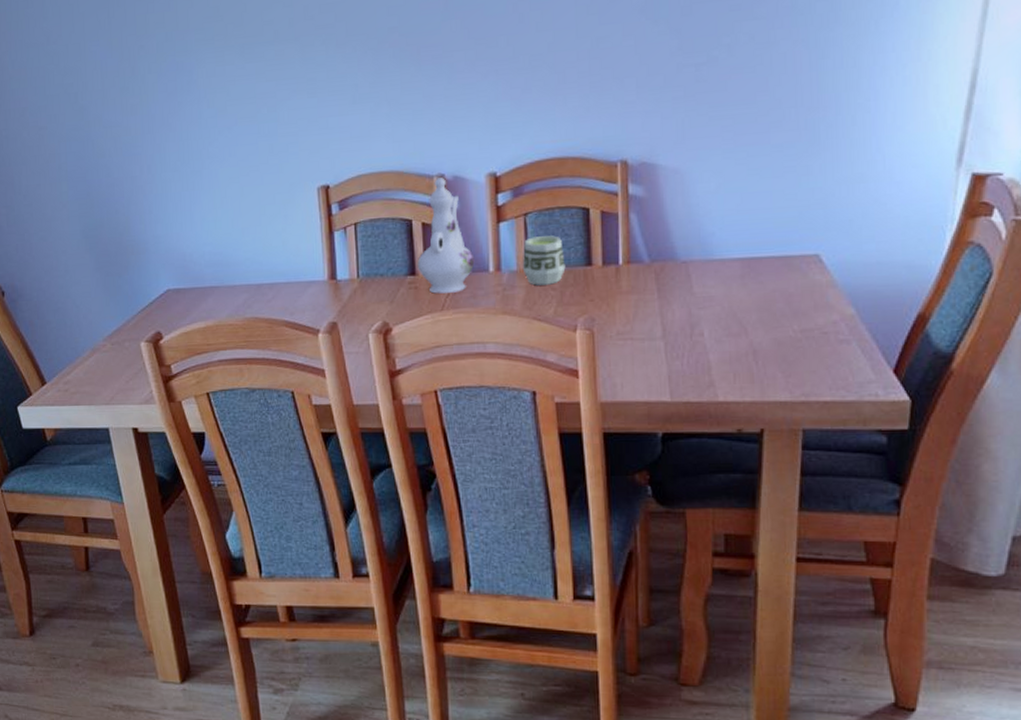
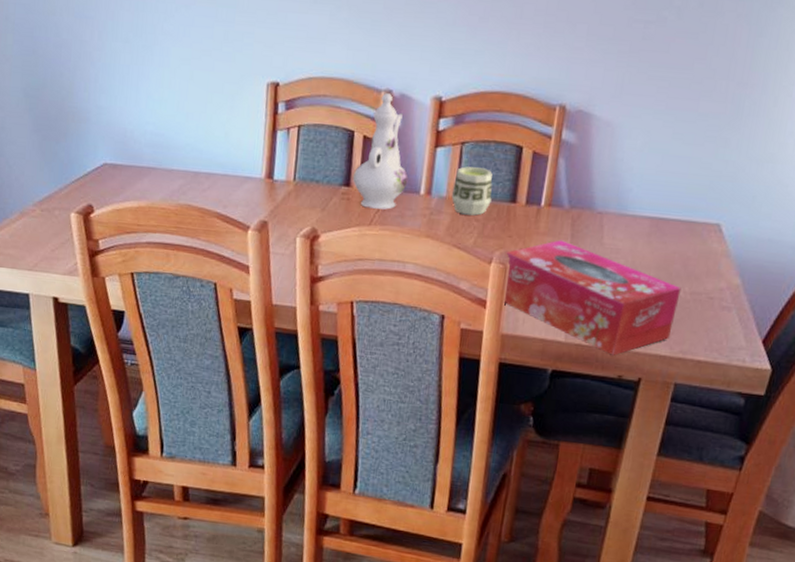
tissue box: none [589,296,790,409] -> present [502,240,682,356]

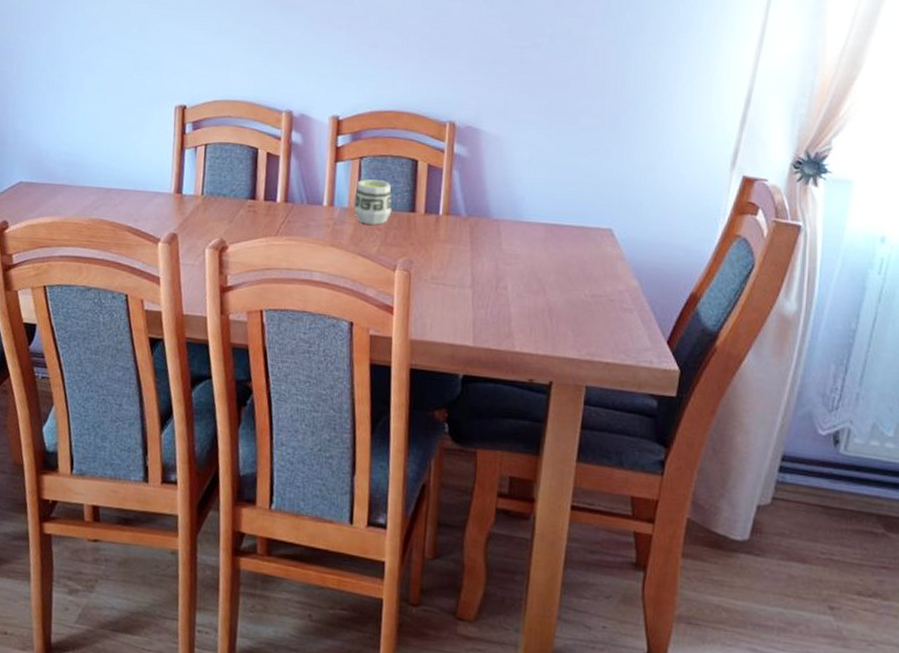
ewer: present [352,93,409,210] -> none [257,113,311,221]
tissue box: present [502,240,682,356] -> none [408,246,582,359]

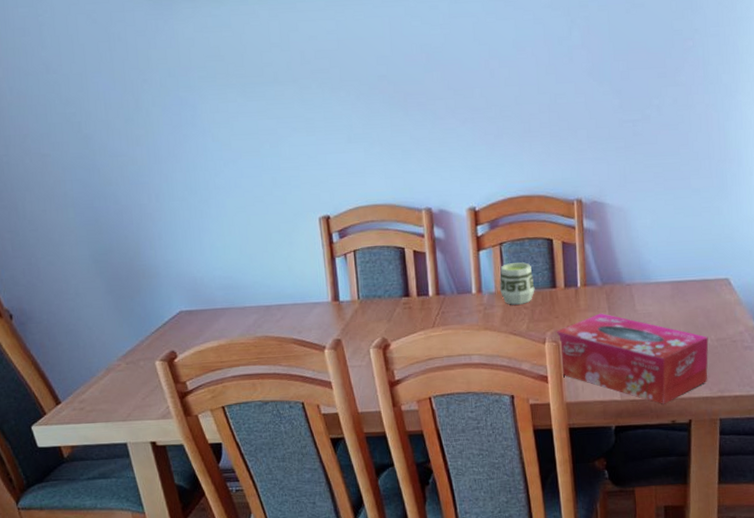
tissue box: none [408,246,582,359] -> present [555,313,709,404]

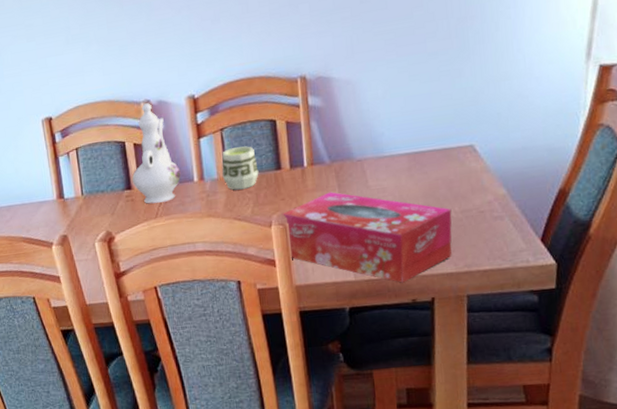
ewer: none [410,211,460,313] -> present [131,103,181,204]

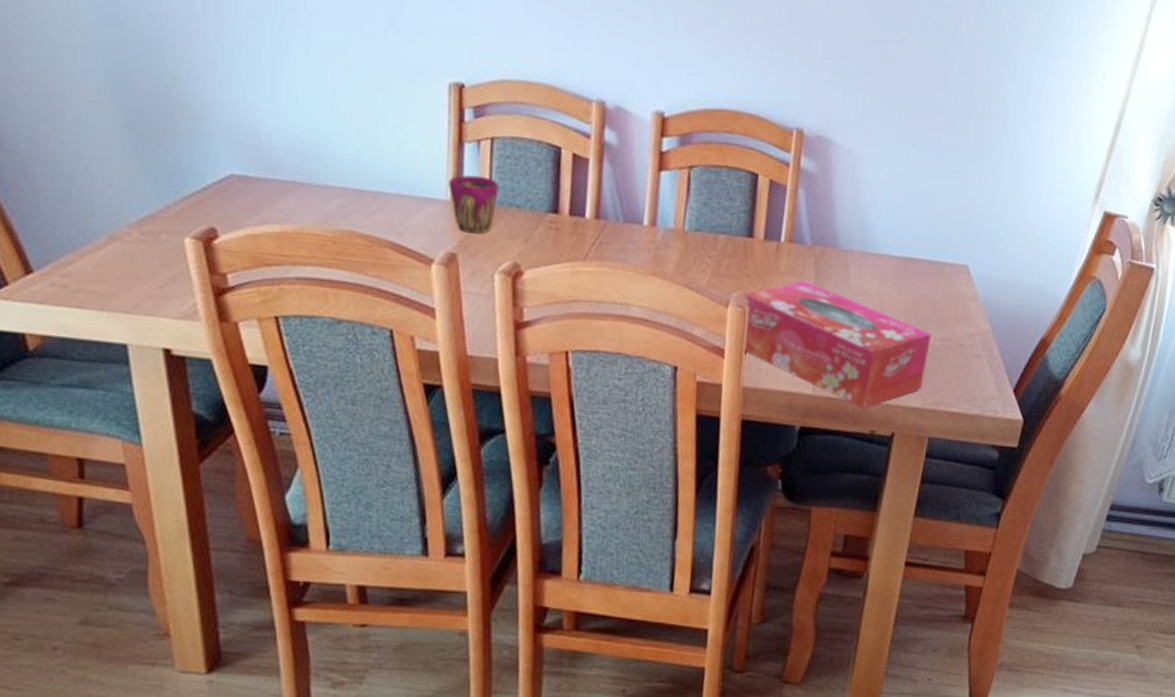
cup: none [53,176,88,219] -> present [448,175,499,234]
ewer: present [131,103,181,204] -> none [561,104,629,242]
cup: present [221,146,259,190] -> none [679,194,726,252]

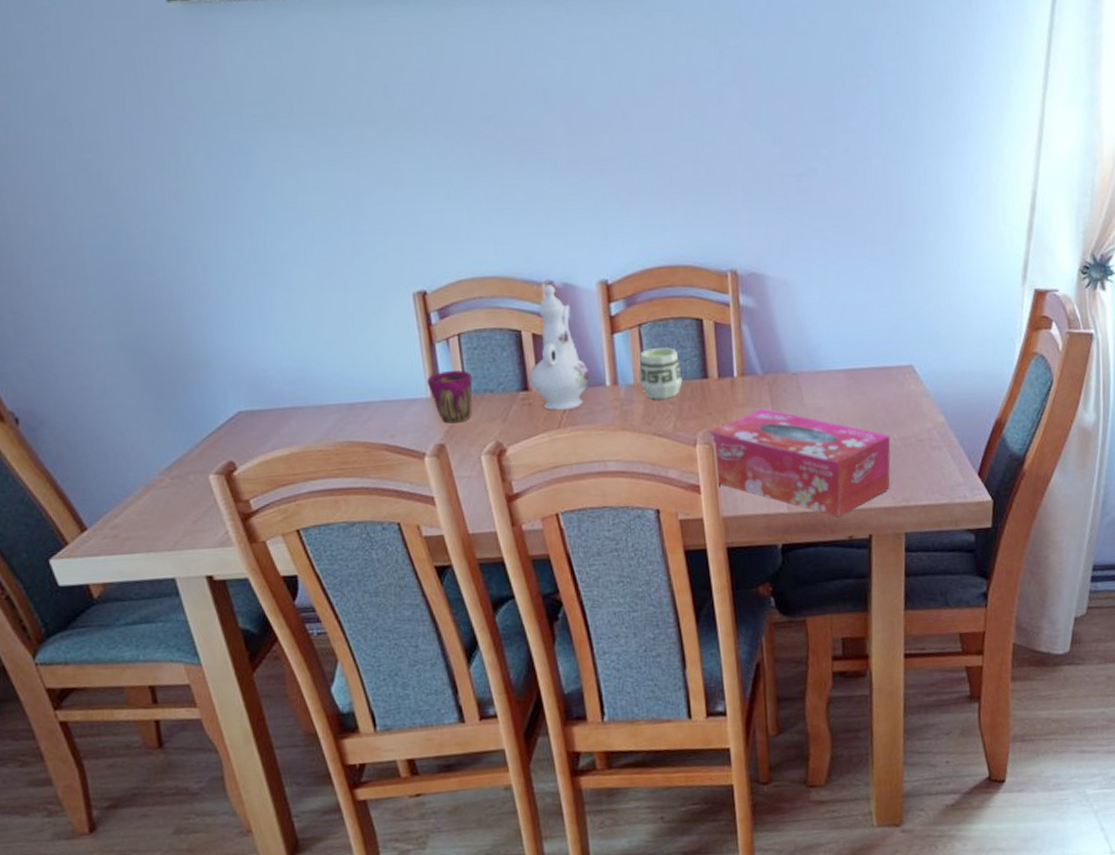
ewer: none [561,104,629,242] -> present [529,285,591,410]
cup: none [679,194,726,252] -> present [639,347,683,400]

